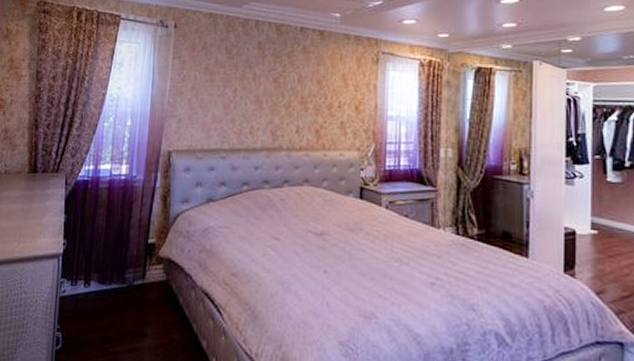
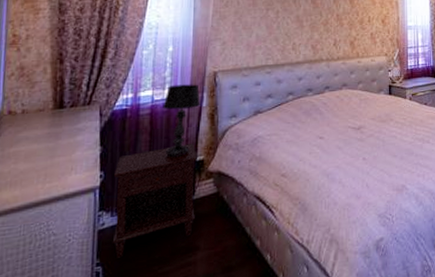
nightstand: none [71,223,149,328] -> present [112,142,197,258]
table lamp: none [119,160,155,236] -> present [163,84,201,157]

